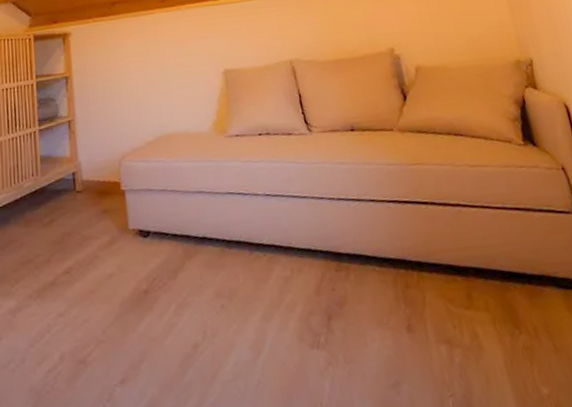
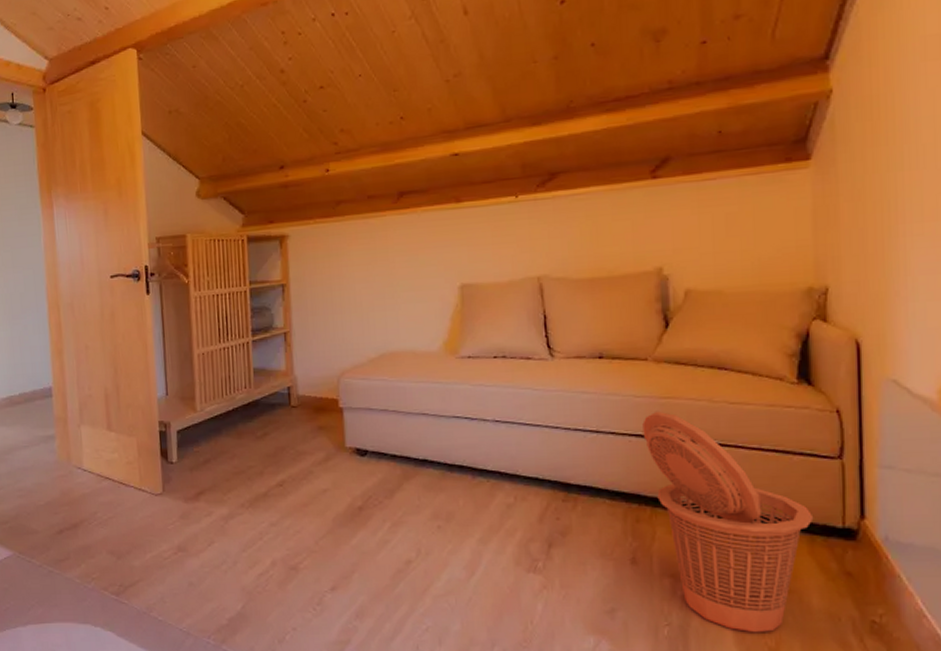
laundry basket: none [397,177,564,398] -> present [642,410,814,633]

